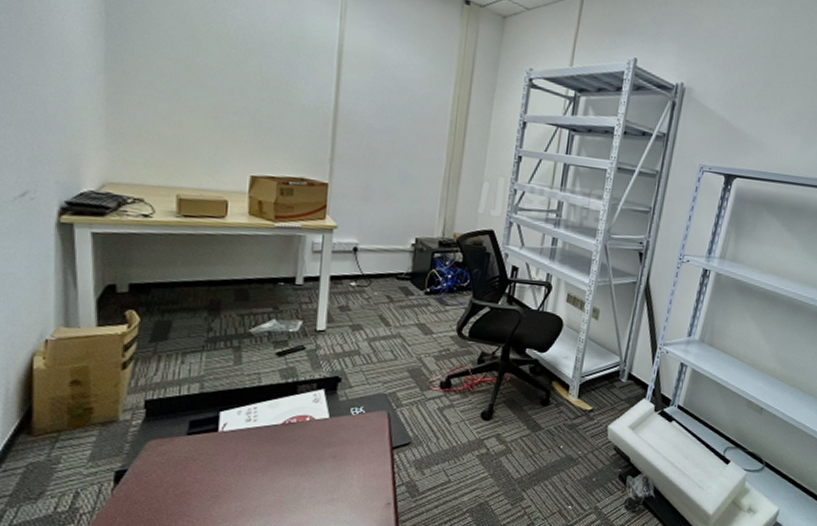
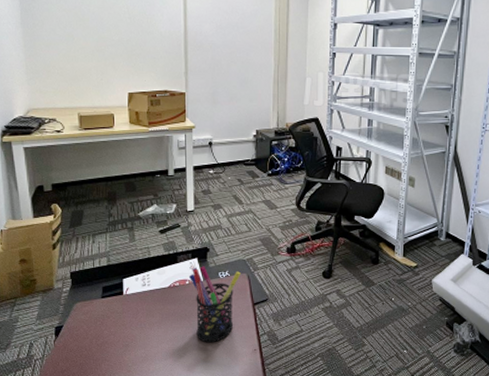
pen holder: none [310,399,379,495] -> present [188,266,241,343]

